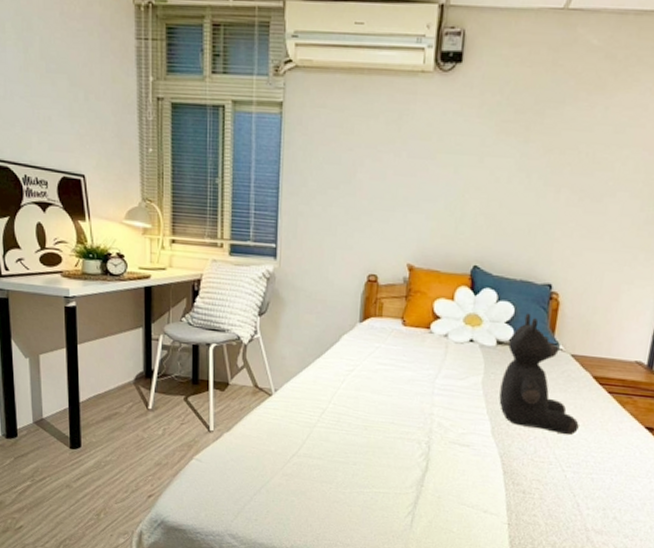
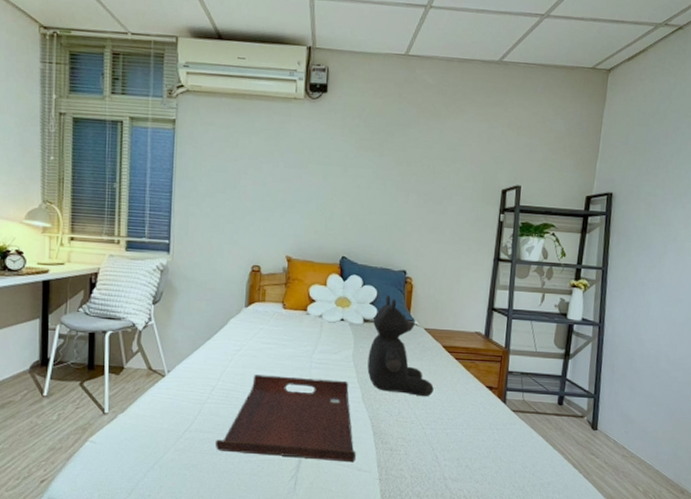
serving tray: none [324,398,482,503] -> present [215,374,356,463]

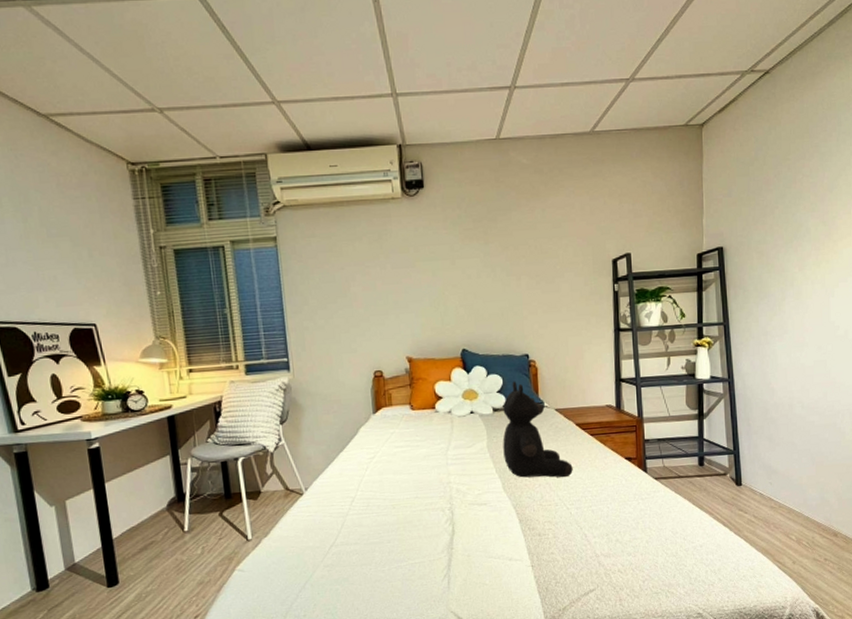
serving tray: present [215,374,356,463] -> none [362,472,505,561]

